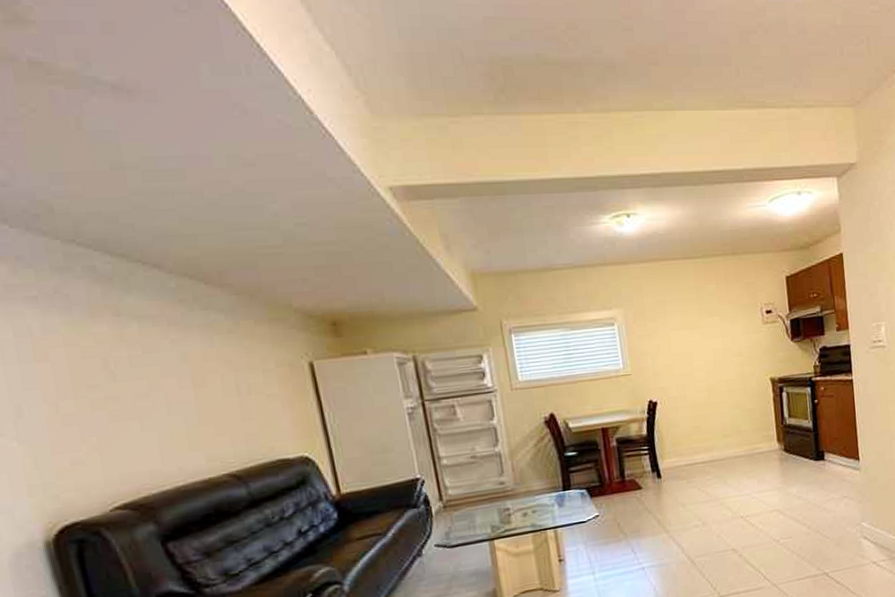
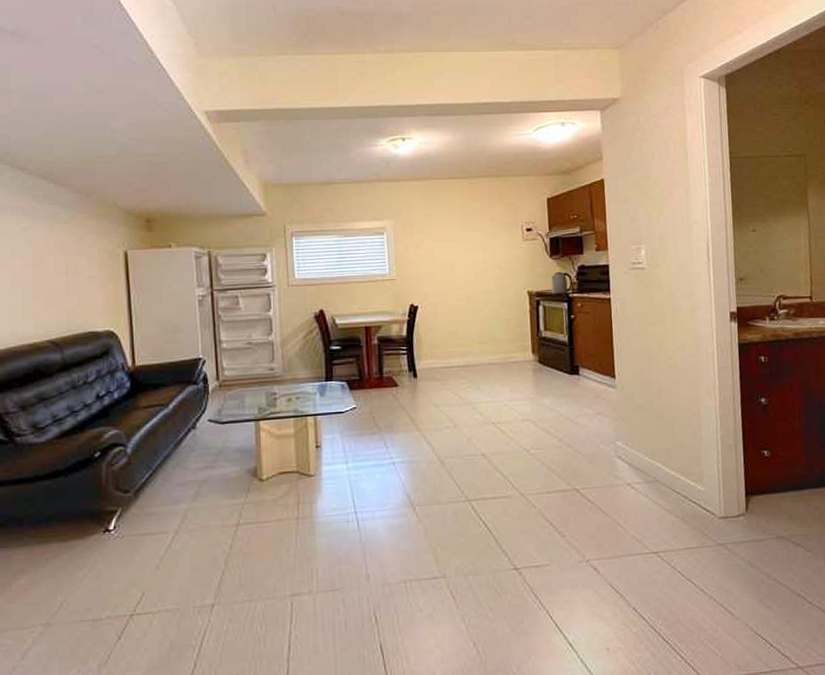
kettle: none [793,354,816,381] -> present [551,271,573,296]

